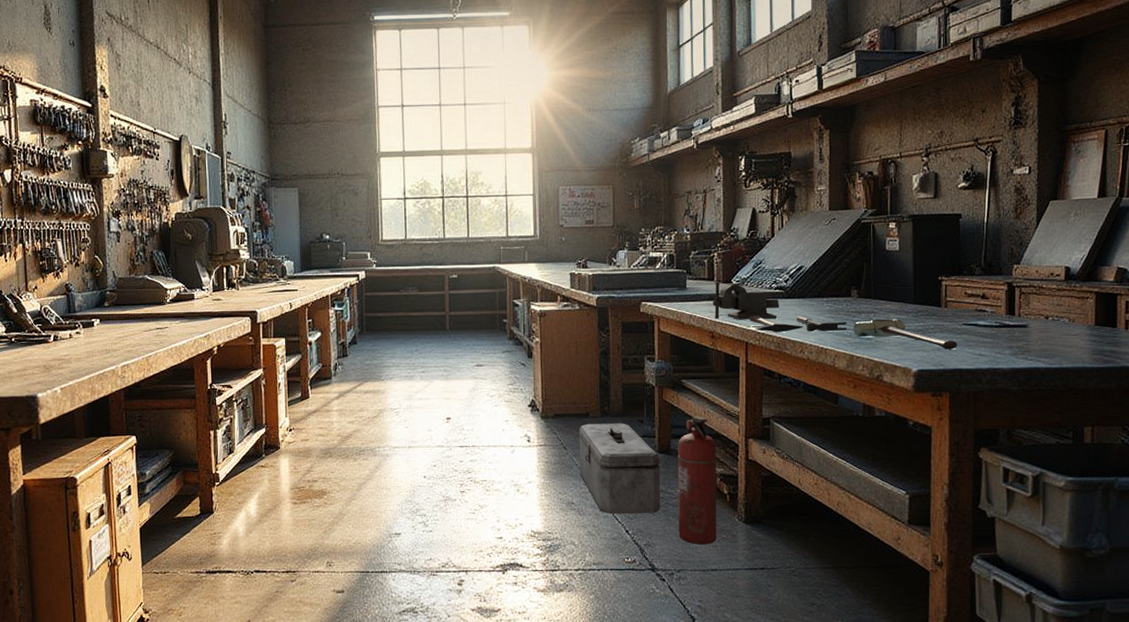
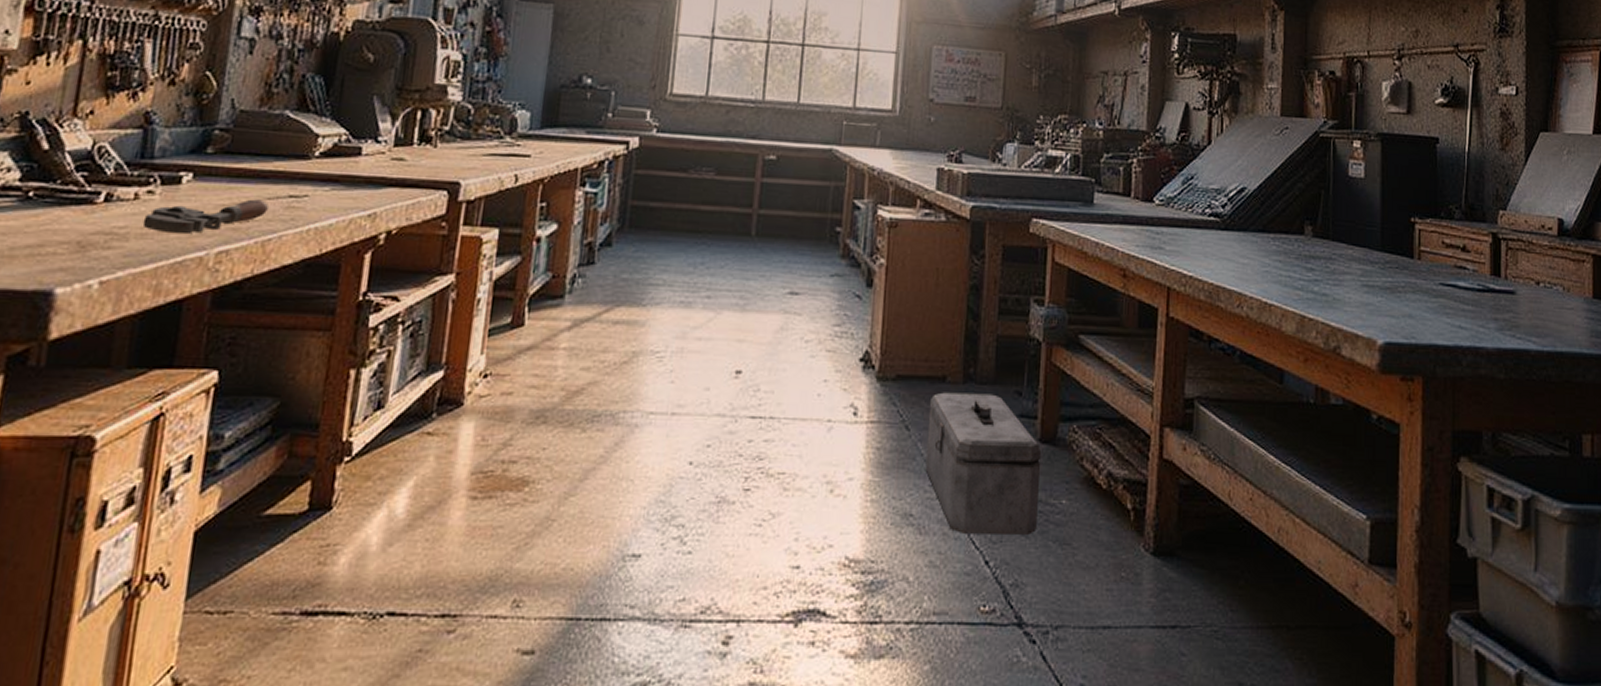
wrench: none [77,332,147,357] -> present [142,199,270,235]
fire extinguisher: present [677,417,717,545] -> none [1060,391,1121,587]
vise: present [712,281,779,320] -> none [1126,198,1214,258]
tool set: present [749,313,874,332] -> none [1173,250,1332,281]
hammer: present [853,318,958,350] -> none [1305,268,1433,317]

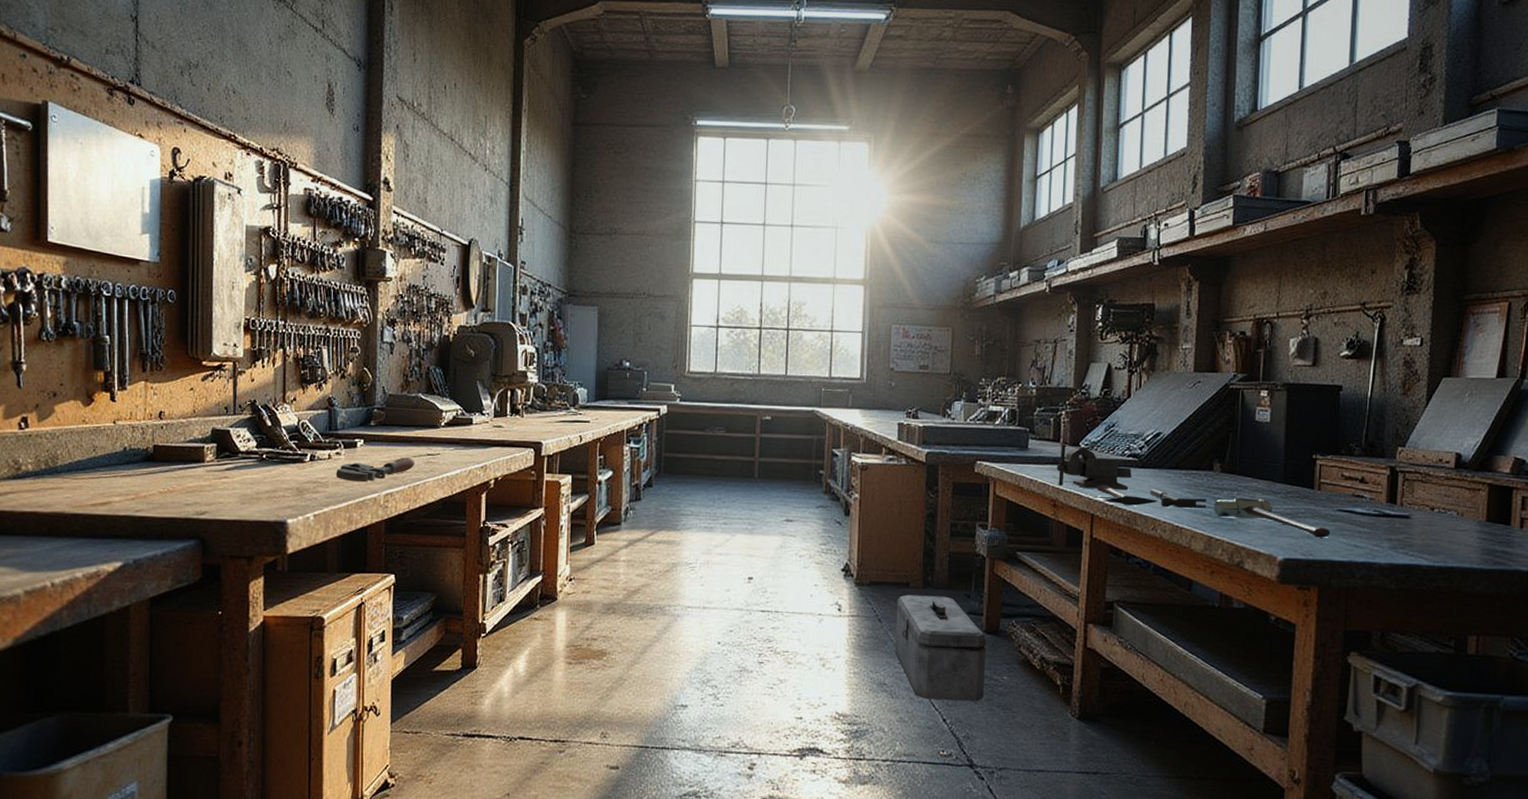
vise: none [1126,198,1214,258] -> present [1056,443,1132,491]
tool set: none [1173,250,1332,281] -> present [1097,485,1238,509]
hammer: none [1305,268,1433,317] -> present [1213,498,1331,538]

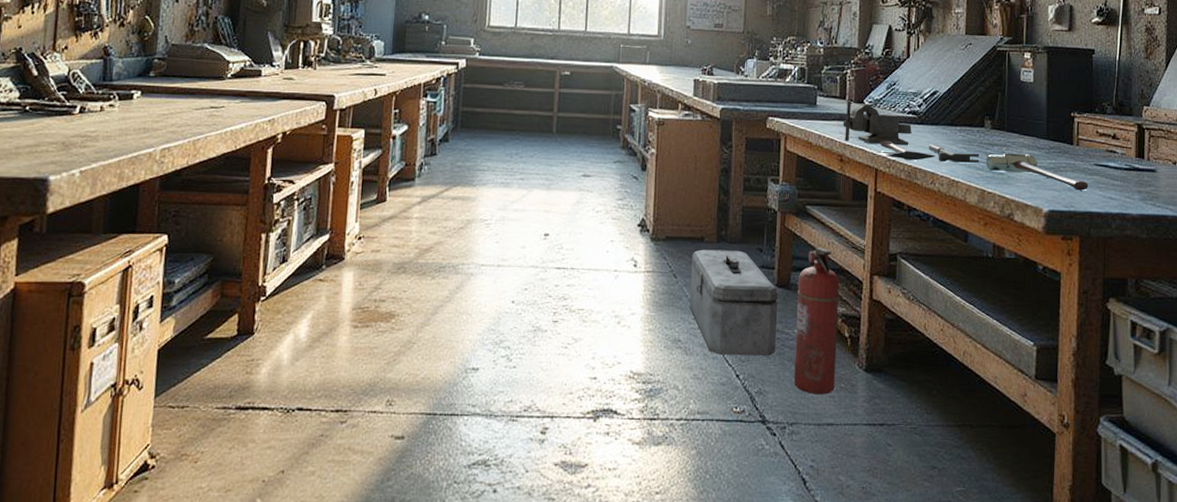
wrench: present [336,457,416,483] -> none [107,110,197,137]
fire extinguisher: none [1003,595,1052,741] -> present [794,248,840,395]

